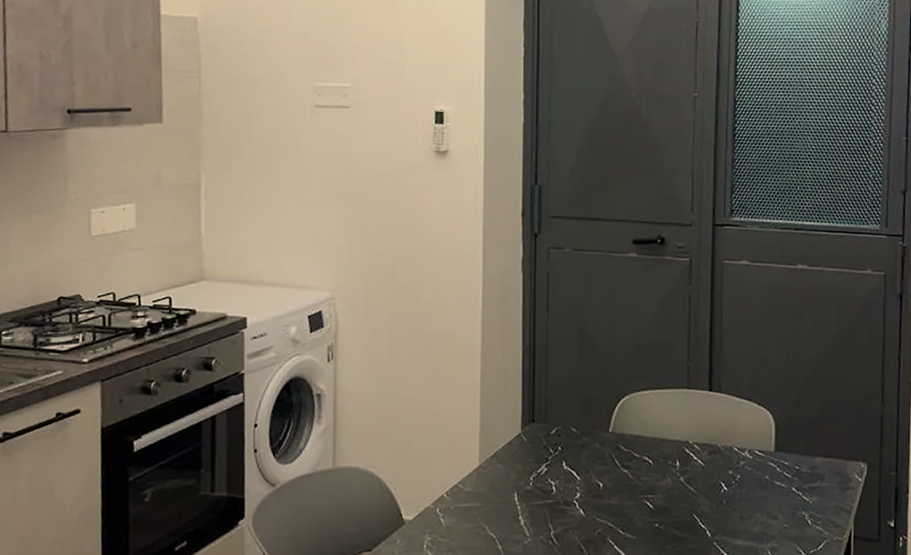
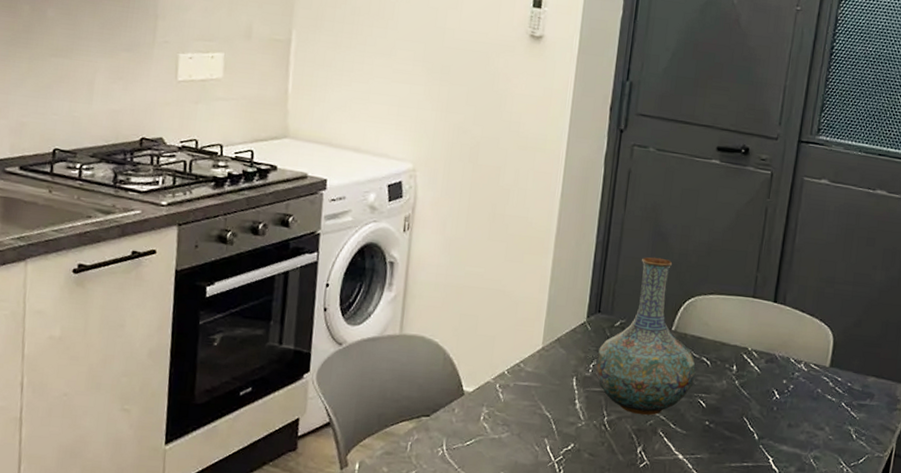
vase: none [536,358,639,525] -> present [595,257,696,416]

